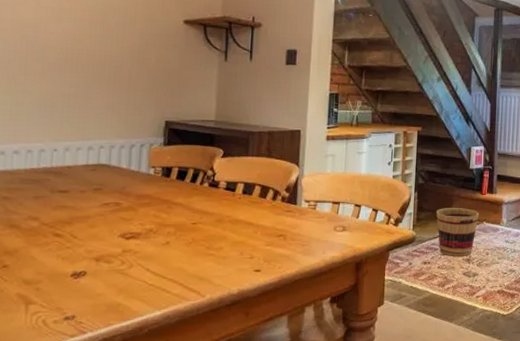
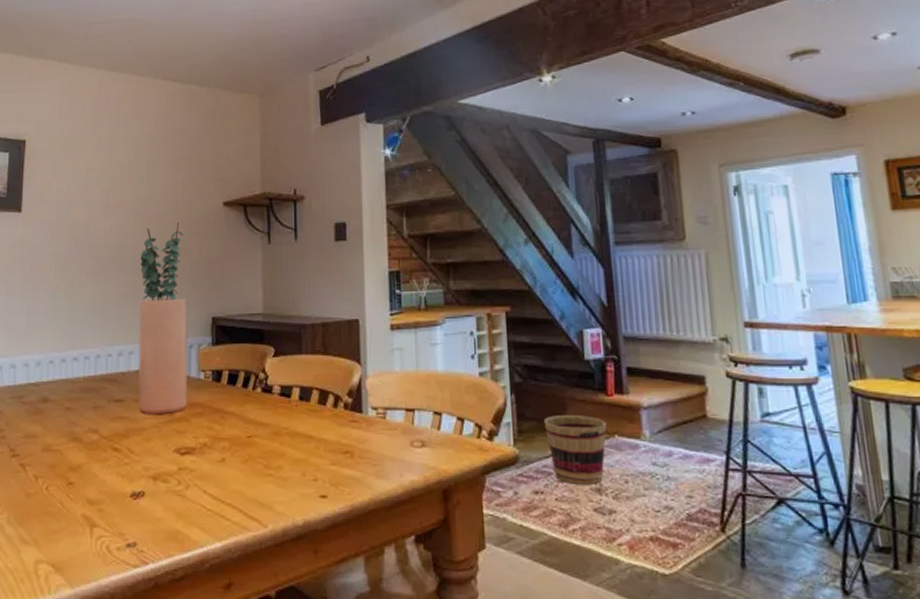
vase: none [84,33,142,205] -> present [138,222,188,415]

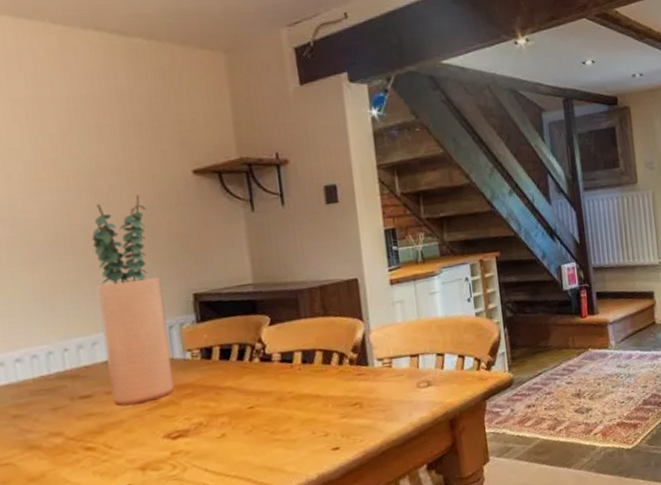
basket: present [543,415,607,485] -> none [532,336,583,395]

